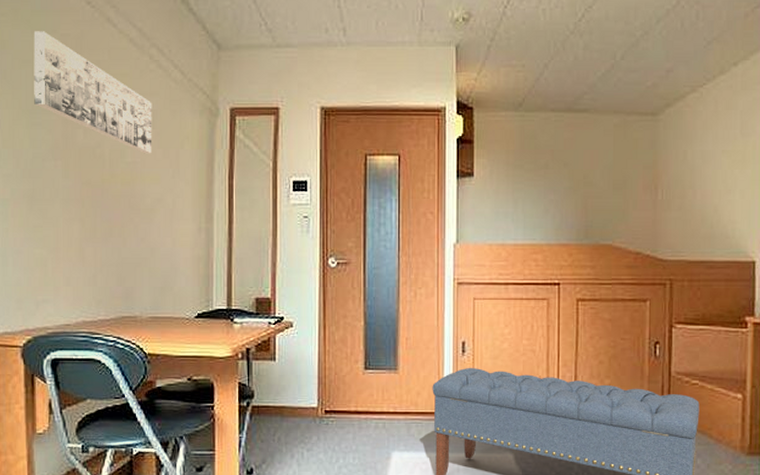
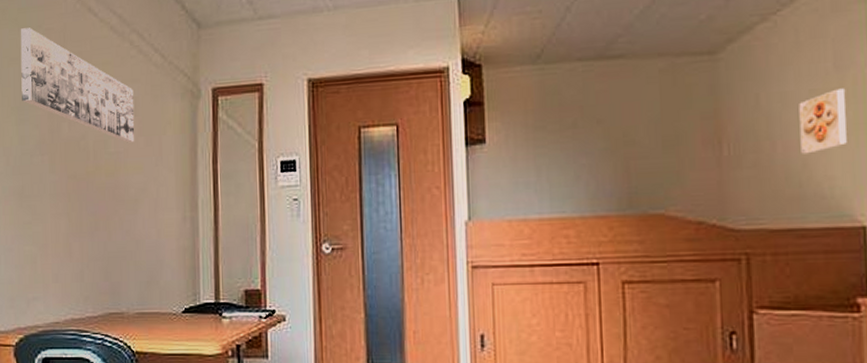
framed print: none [714,151,748,202] -> present [799,88,847,154]

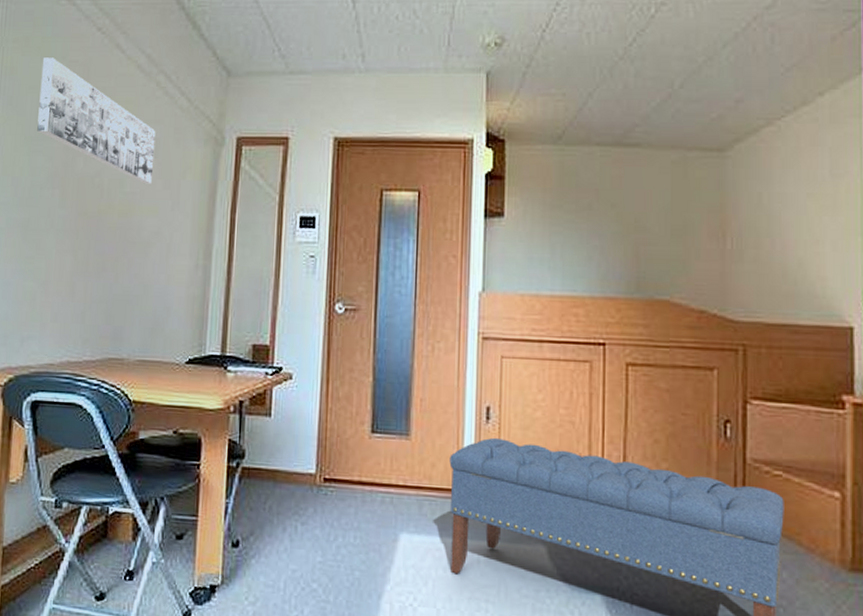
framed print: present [799,88,847,154] -> none [797,195,840,254]

